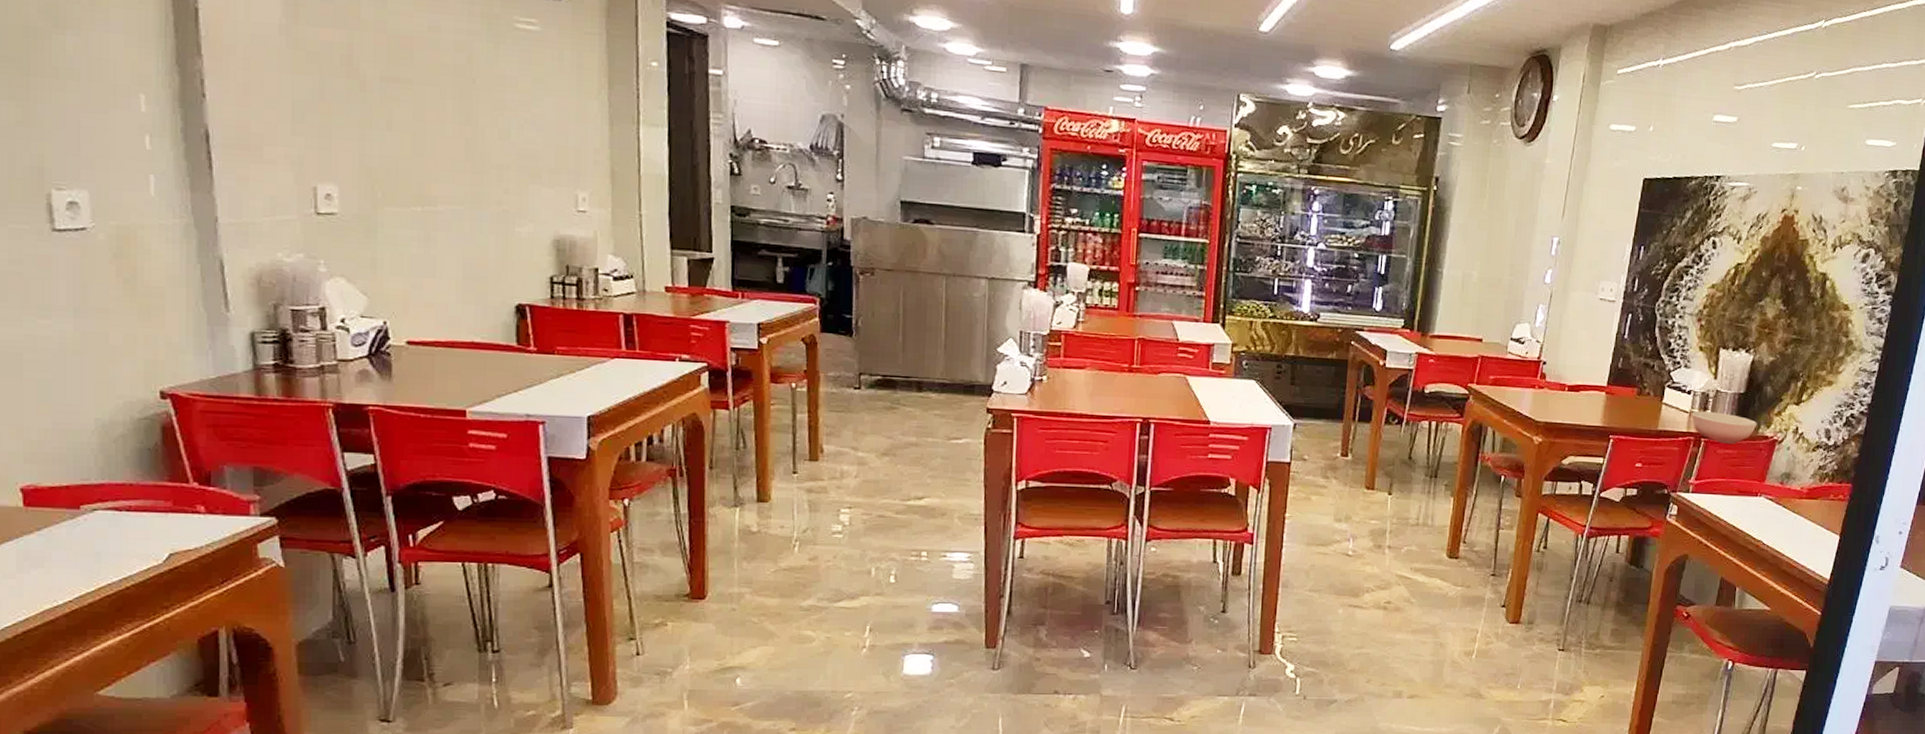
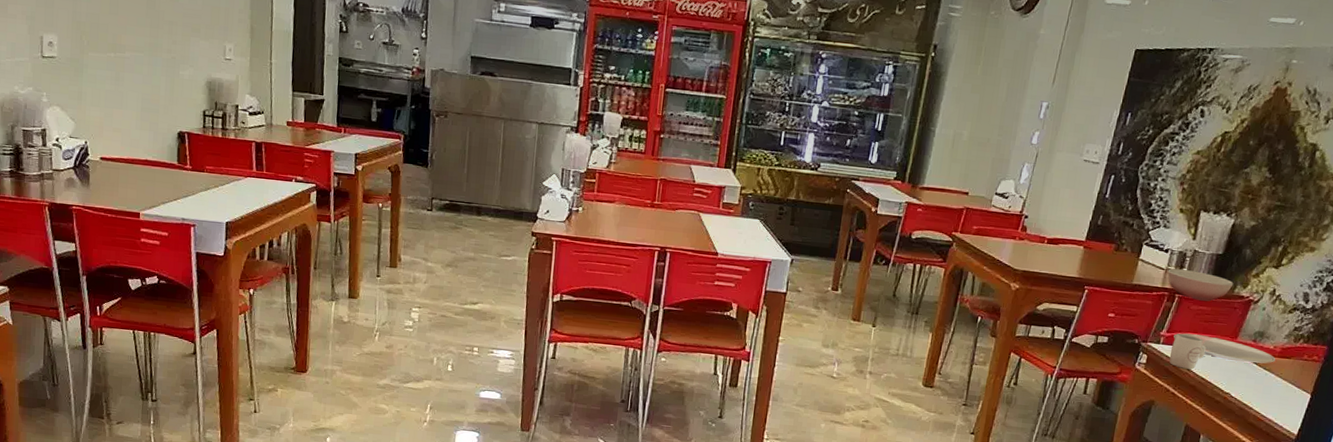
mug: none [1699,479,1736,518] -> present [1169,333,1207,370]
plate: none [1702,480,1804,507] -> present [1173,333,1276,364]

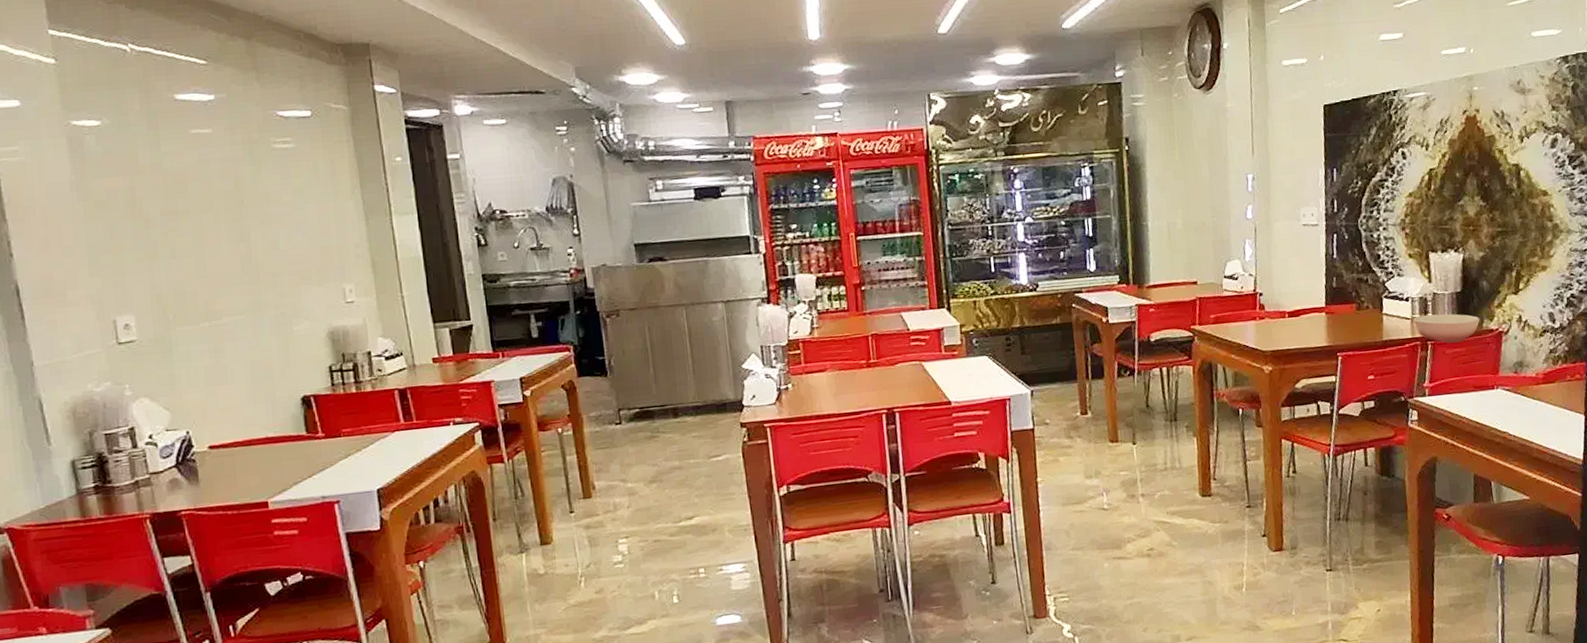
mug: present [1169,333,1207,370] -> none [1438,380,1473,417]
plate: present [1173,333,1276,364] -> none [1437,377,1541,398]

